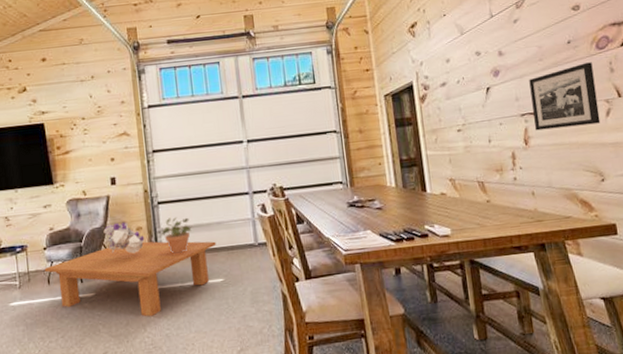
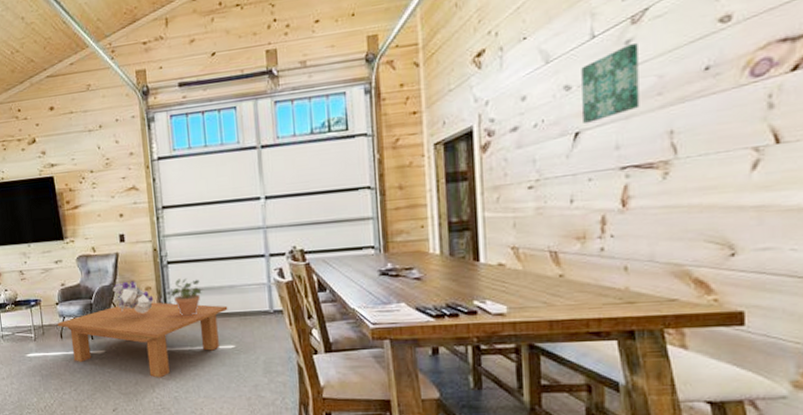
wall art: none [486,23,529,81] -> present [581,43,640,123]
picture frame: present [529,62,601,131] -> none [638,95,741,189]

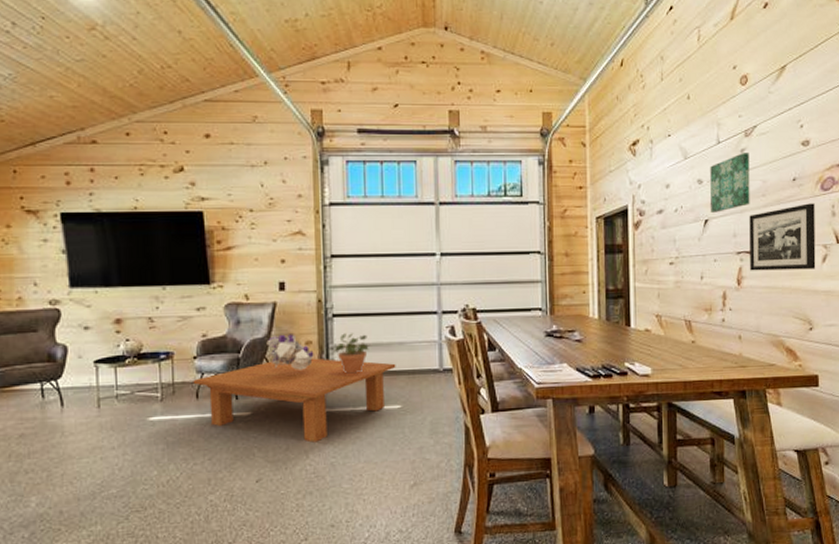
picture frame: none [638,95,741,189] -> present [749,203,816,271]

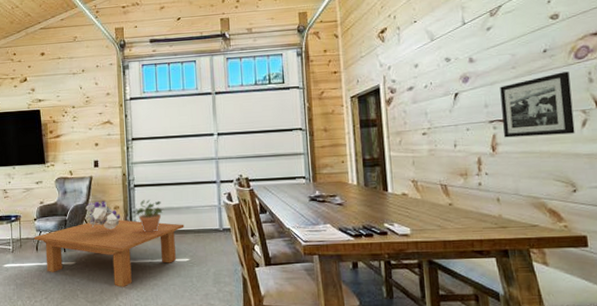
wall art: present [710,153,750,213] -> none [457,30,500,87]

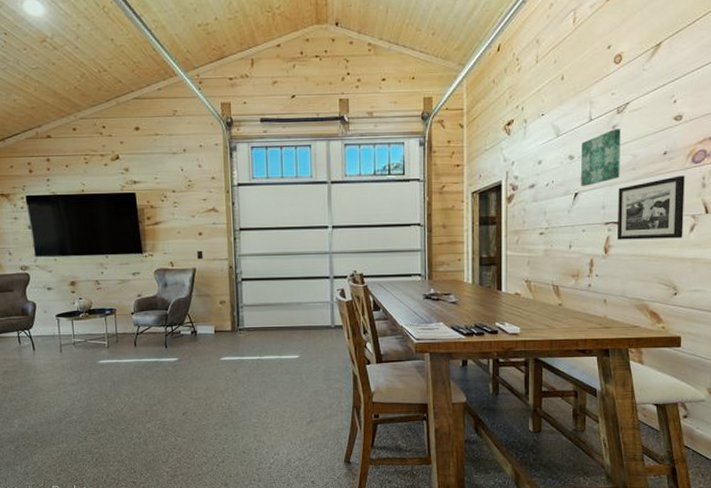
coffee table: present [34,219,185,287] -> none [131,315,295,384]
bouquet: present [85,201,121,229] -> none [188,295,227,325]
potted plant: present [135,199,164,233] -> none [243,294,273,329]
wall art: none [457,30,500,87] -> present [581,129,621,186]

